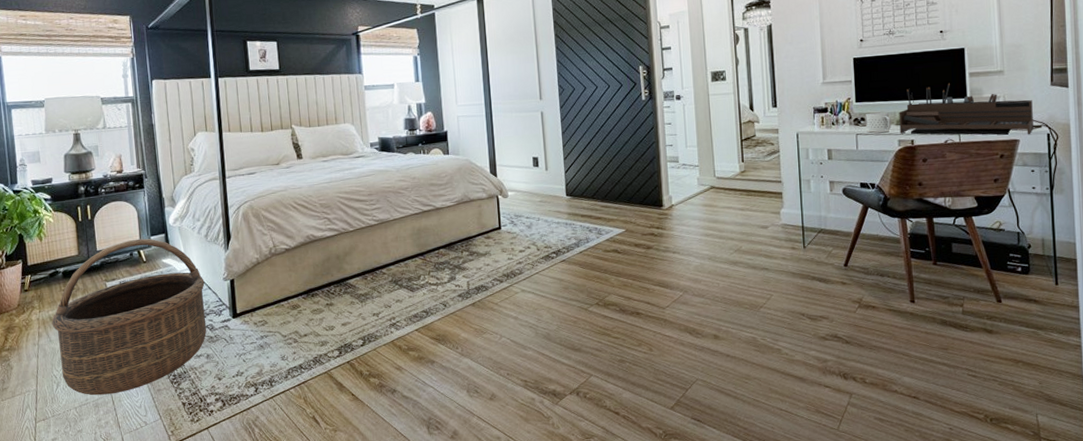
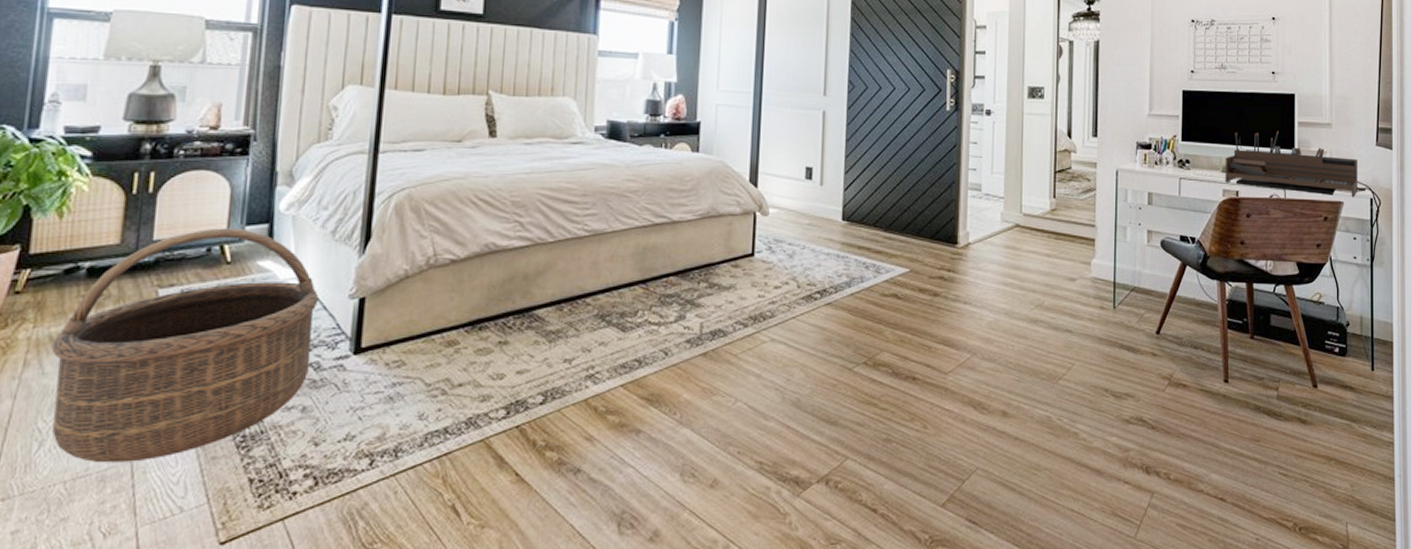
mug: present [866,112,891,133] -> none [1191,155,1217,180]

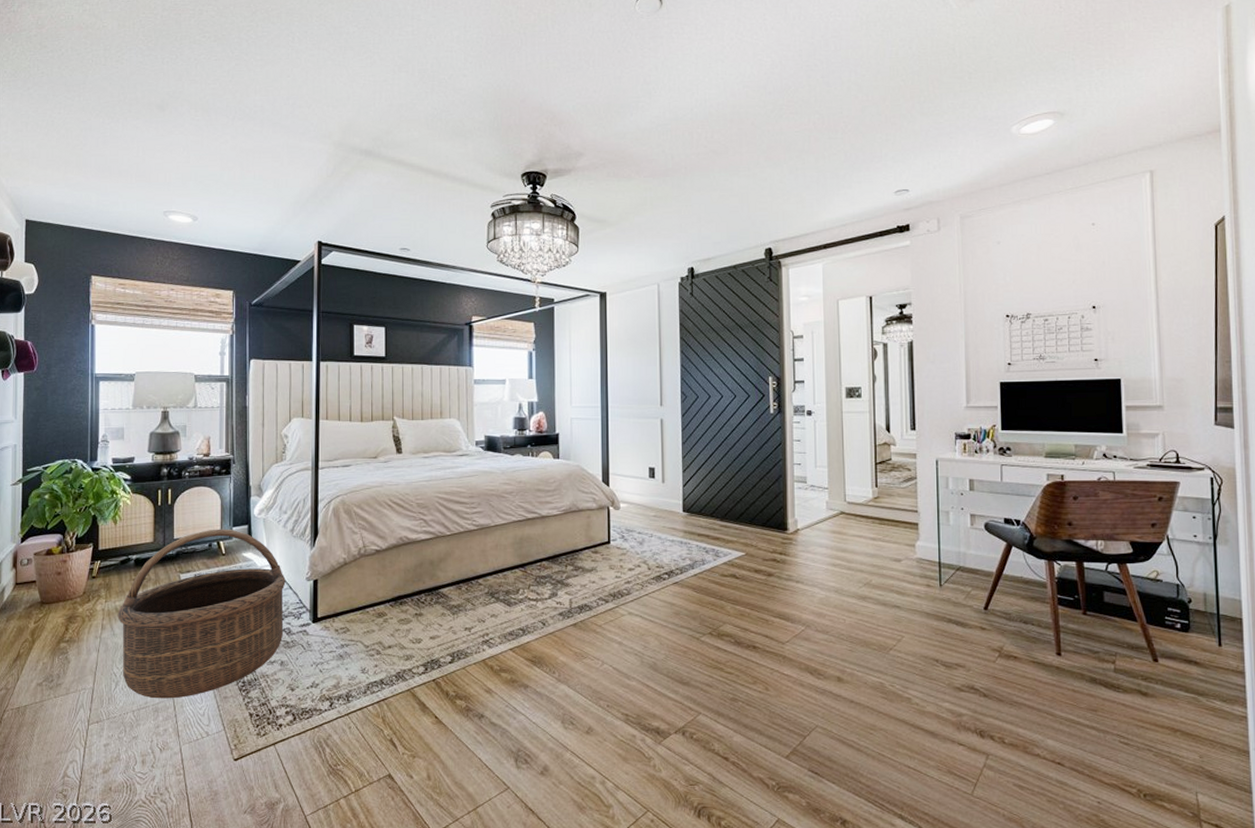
desk organizer: present [1225,130,1358,198] -> none [1048,415,1195,478]

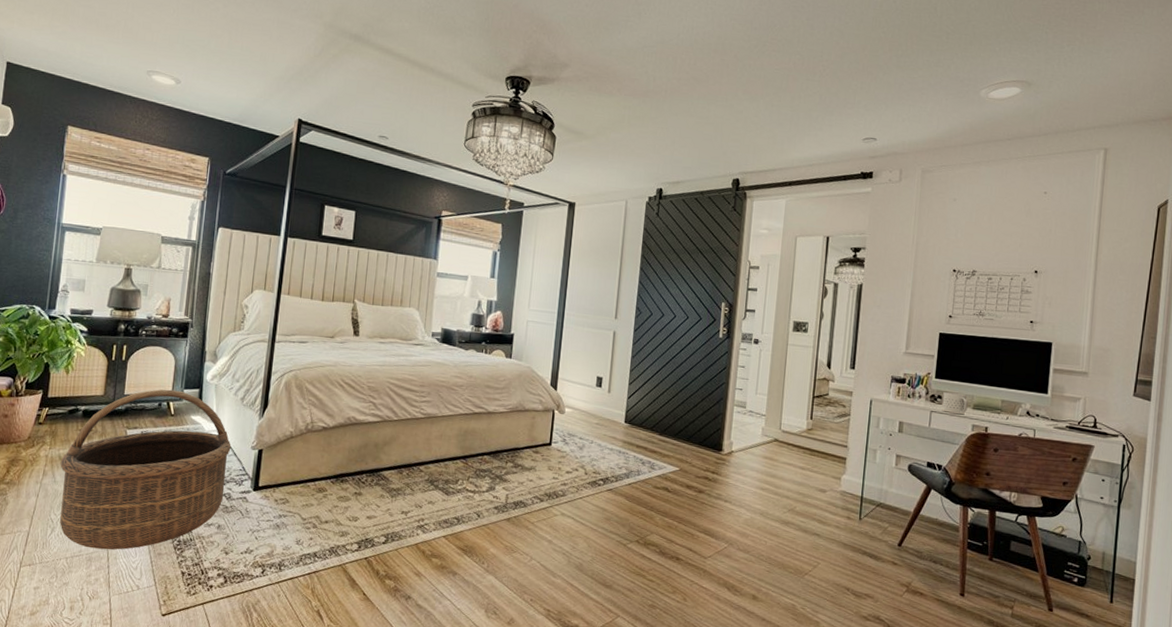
mug: none [1012,442,1040,465] -> present [942,391,968,415]

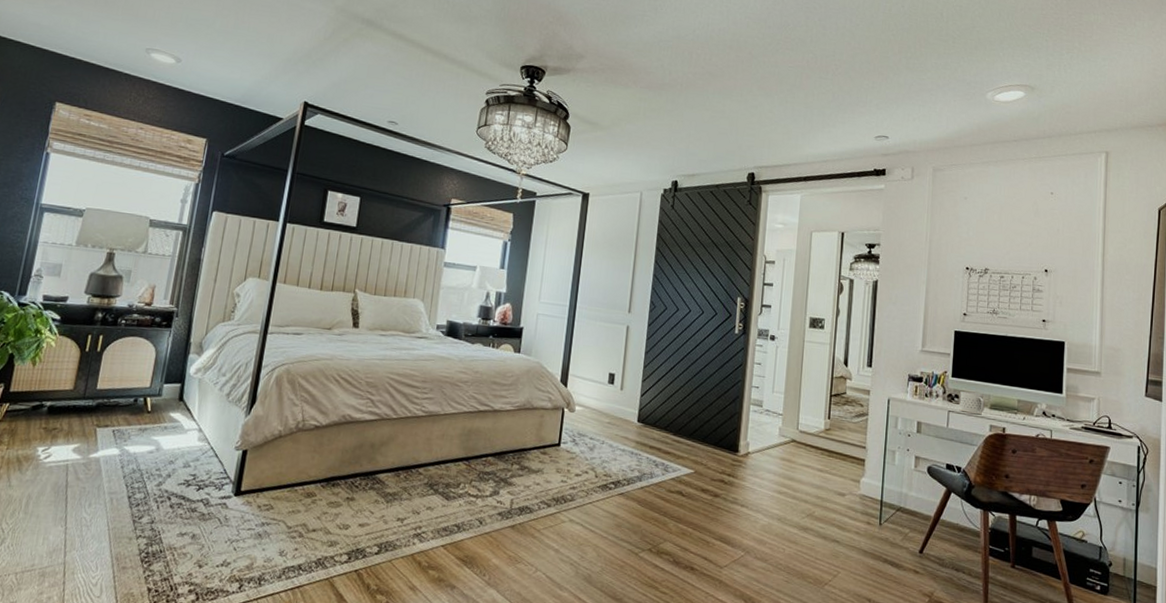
basket: present [60,389,231,550] -> none [11,383,213,564]

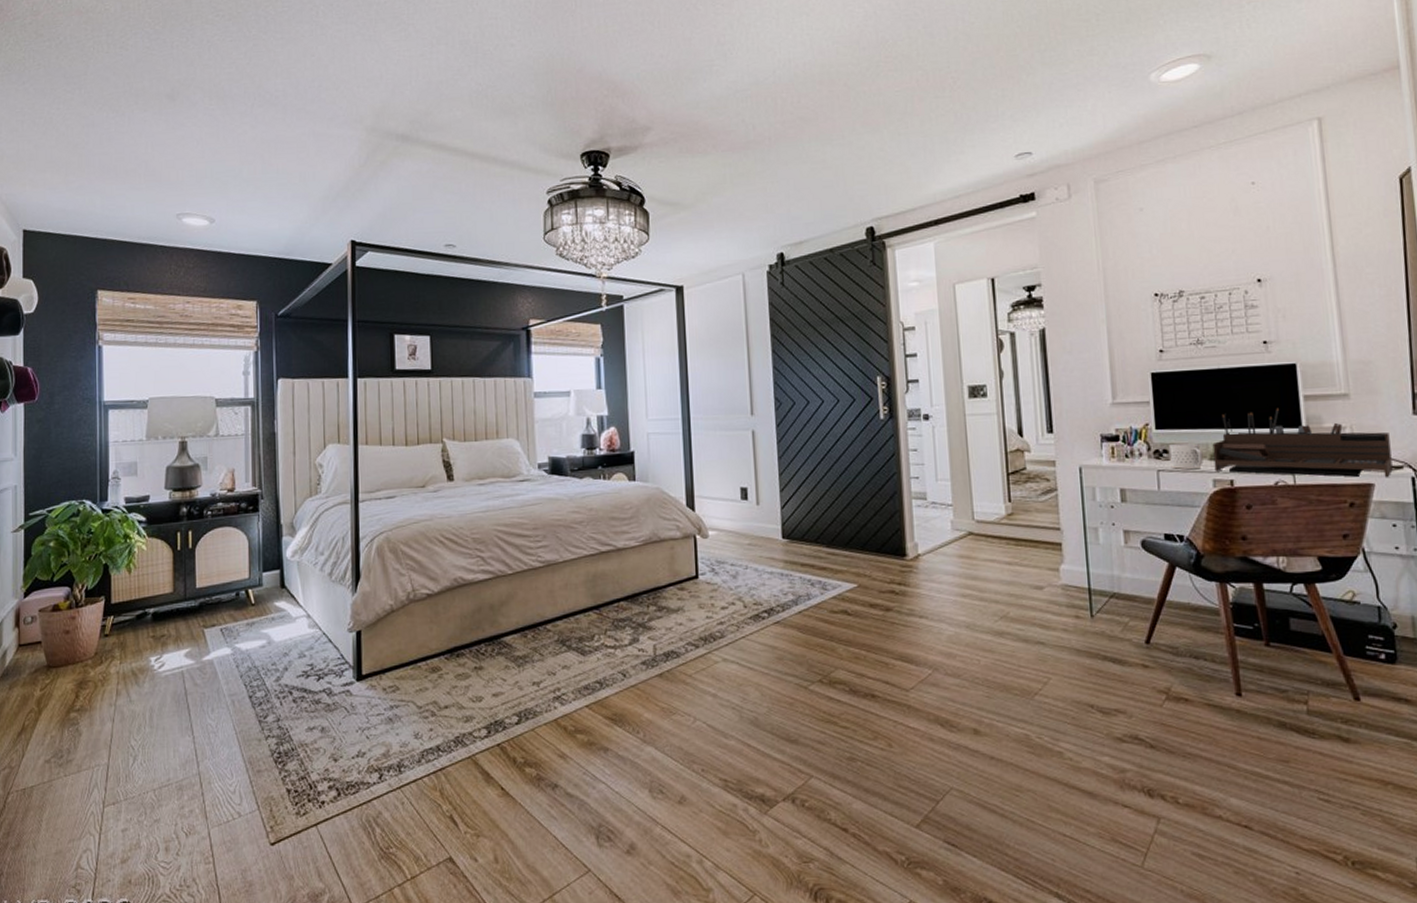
desk organizer: none [992,373,1126,444] -> present [1212,408,1393,478]

